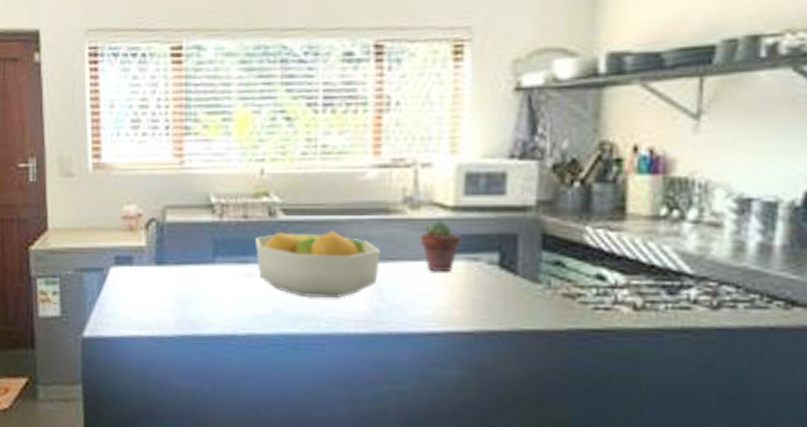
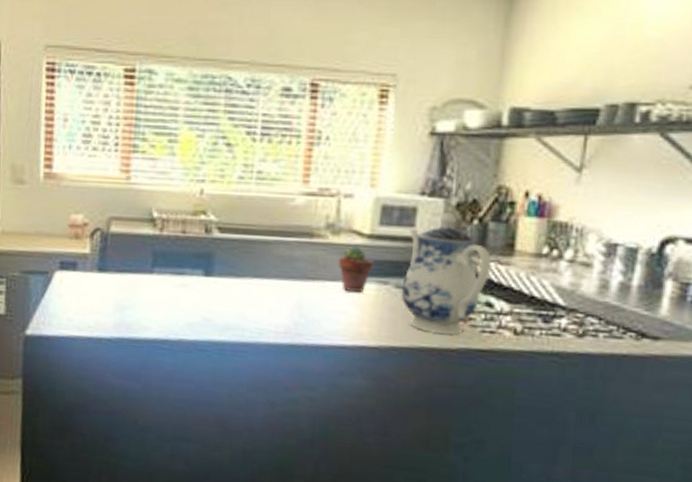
fruit bowl: present [255,230,381,299] -> none [191,248,303,312]
teapot: none [495,175,600,313] -> present [401,212,492,335]

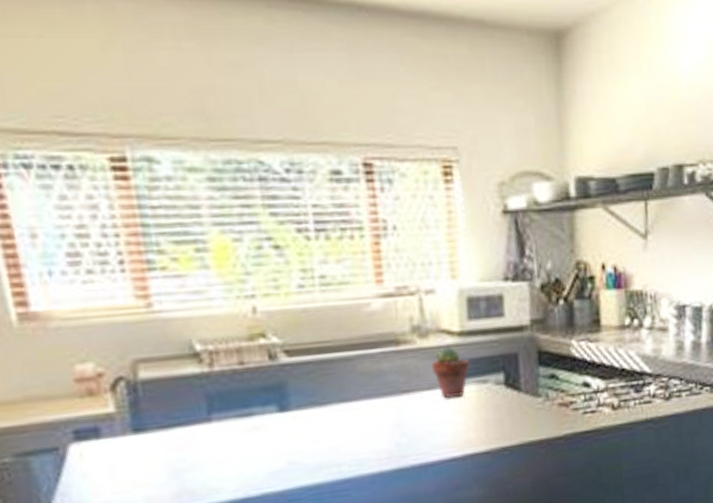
teapot: present [401,212,492,335] -> none [499,295,583,425]

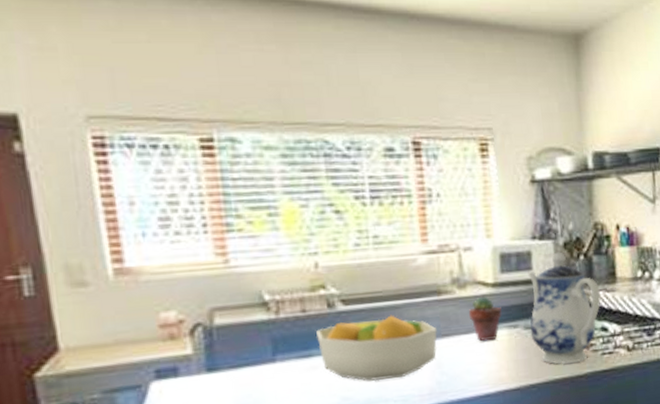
fruit bowl: none [257,368,396,444] -> present [316,315,437,381]
teapot: none [499,295,583,425] -> present [528,252,601,365]

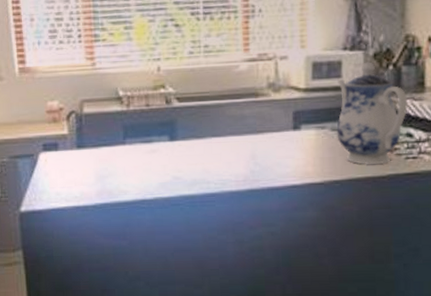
fruit bowl: present [316,315,437,381] -> none [156,112,253,166]
potted succulent: present [468,296,502,342] -> none [281,99,311,139]

